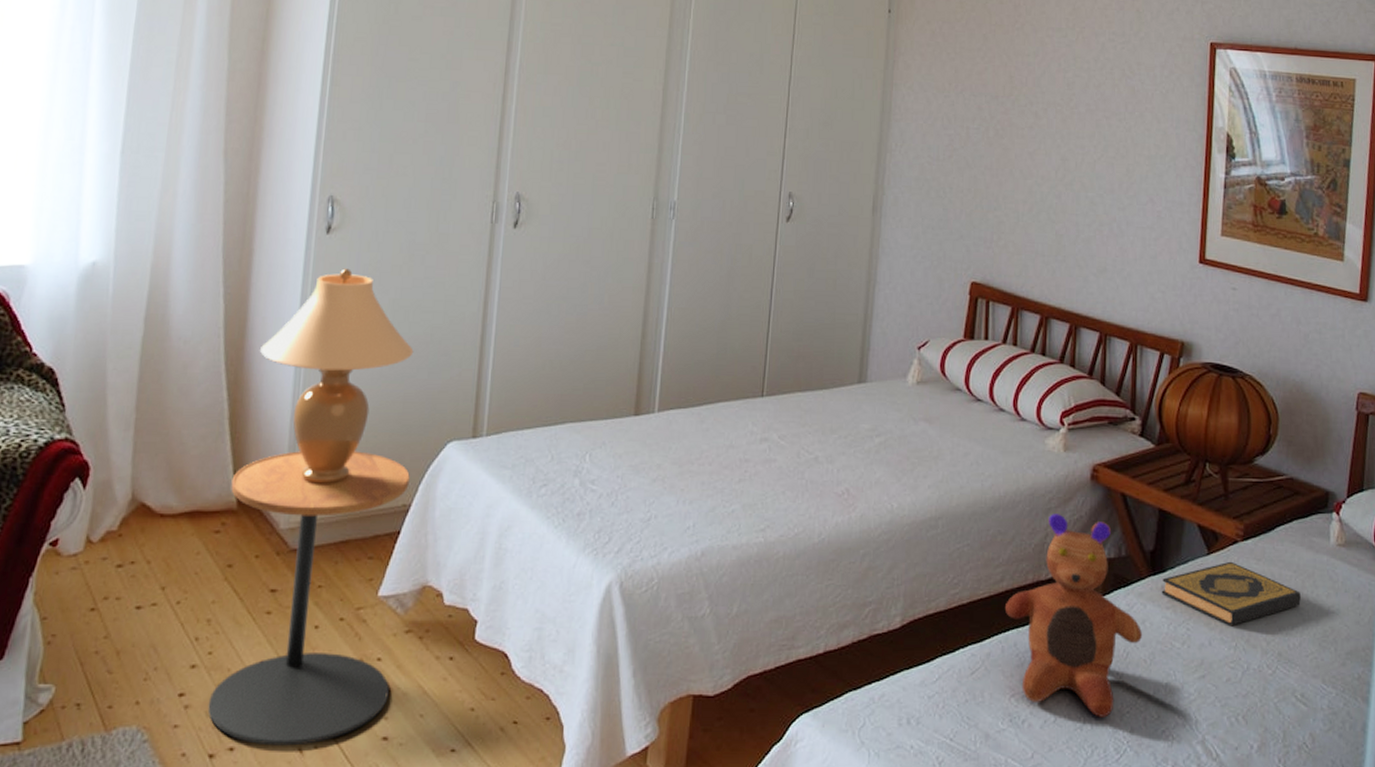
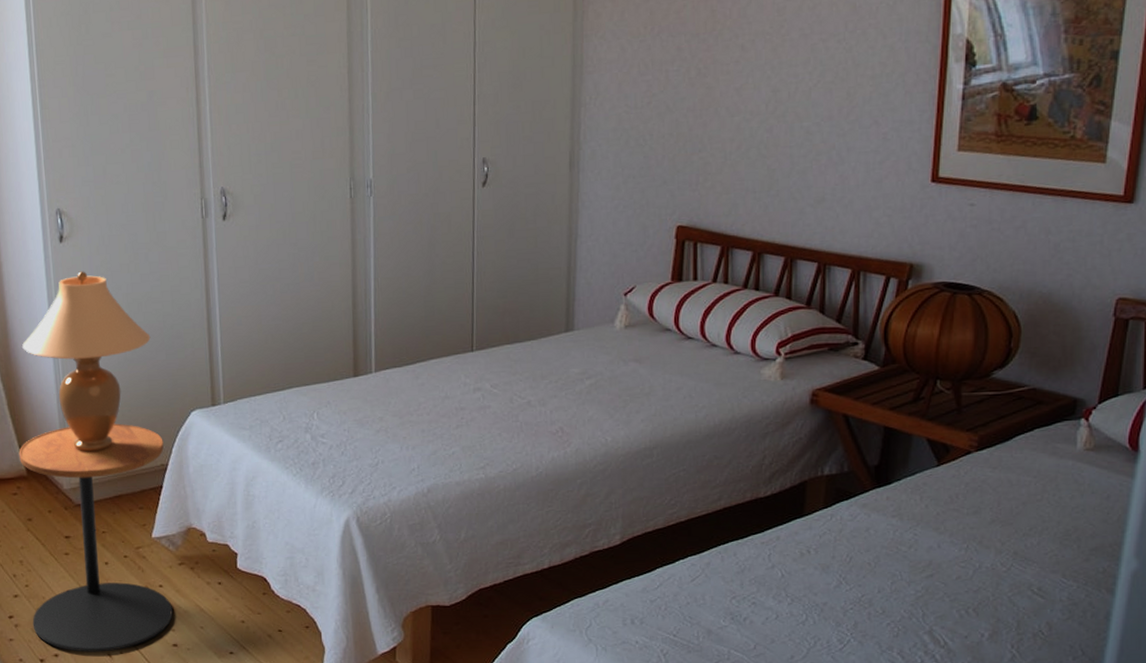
toy: present [1004,514,1142,717] -> none [723,437,866,614]
hardback book: present [1161,561,1301,625] -> none [886,471,1041,529]

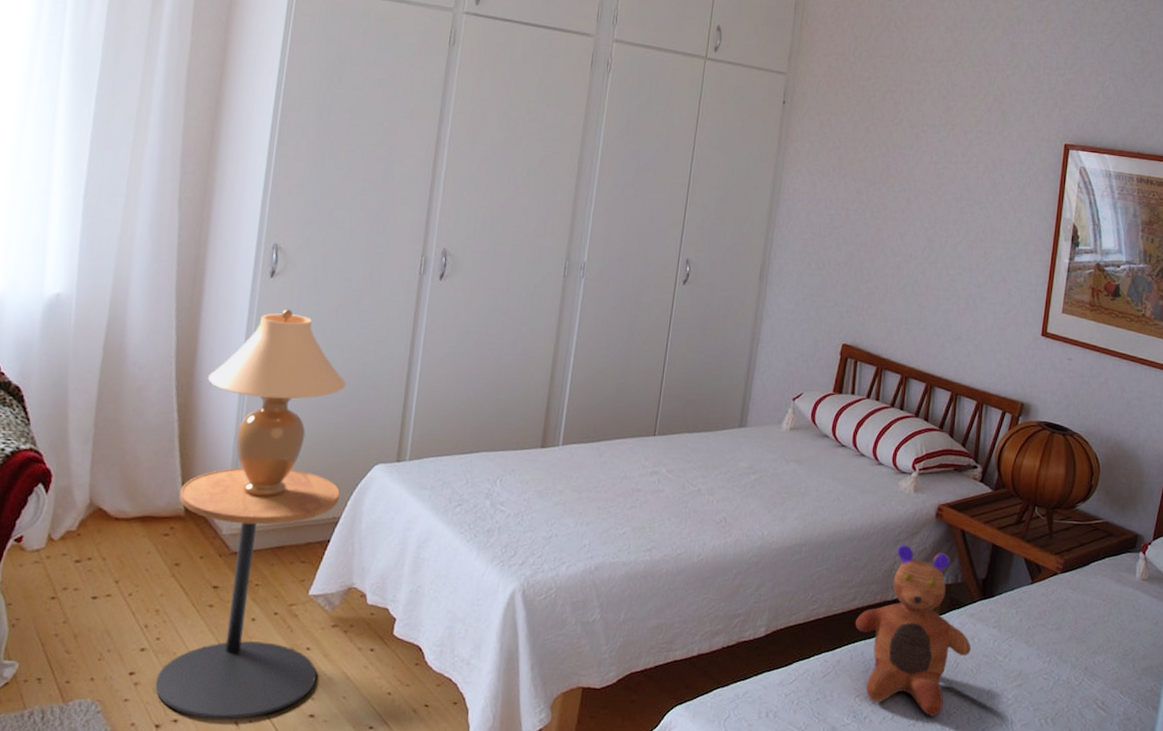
toy: none [723,437,866,614] -> present [855,545,971,716]

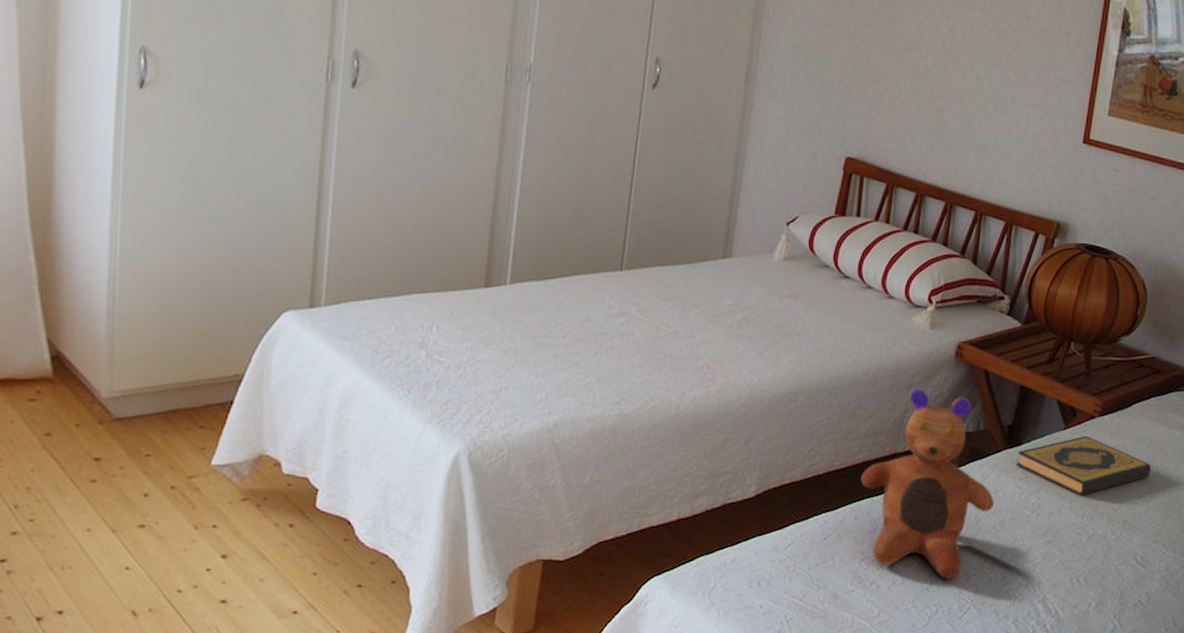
side table: present [155,467,340,720] -> none [32,318,242,609]
table lamp: present [208,309,347,497] -> none [70,127,243,353]
hardback book: none [989,590,1108,644] -> present [1016,435,1151,495]

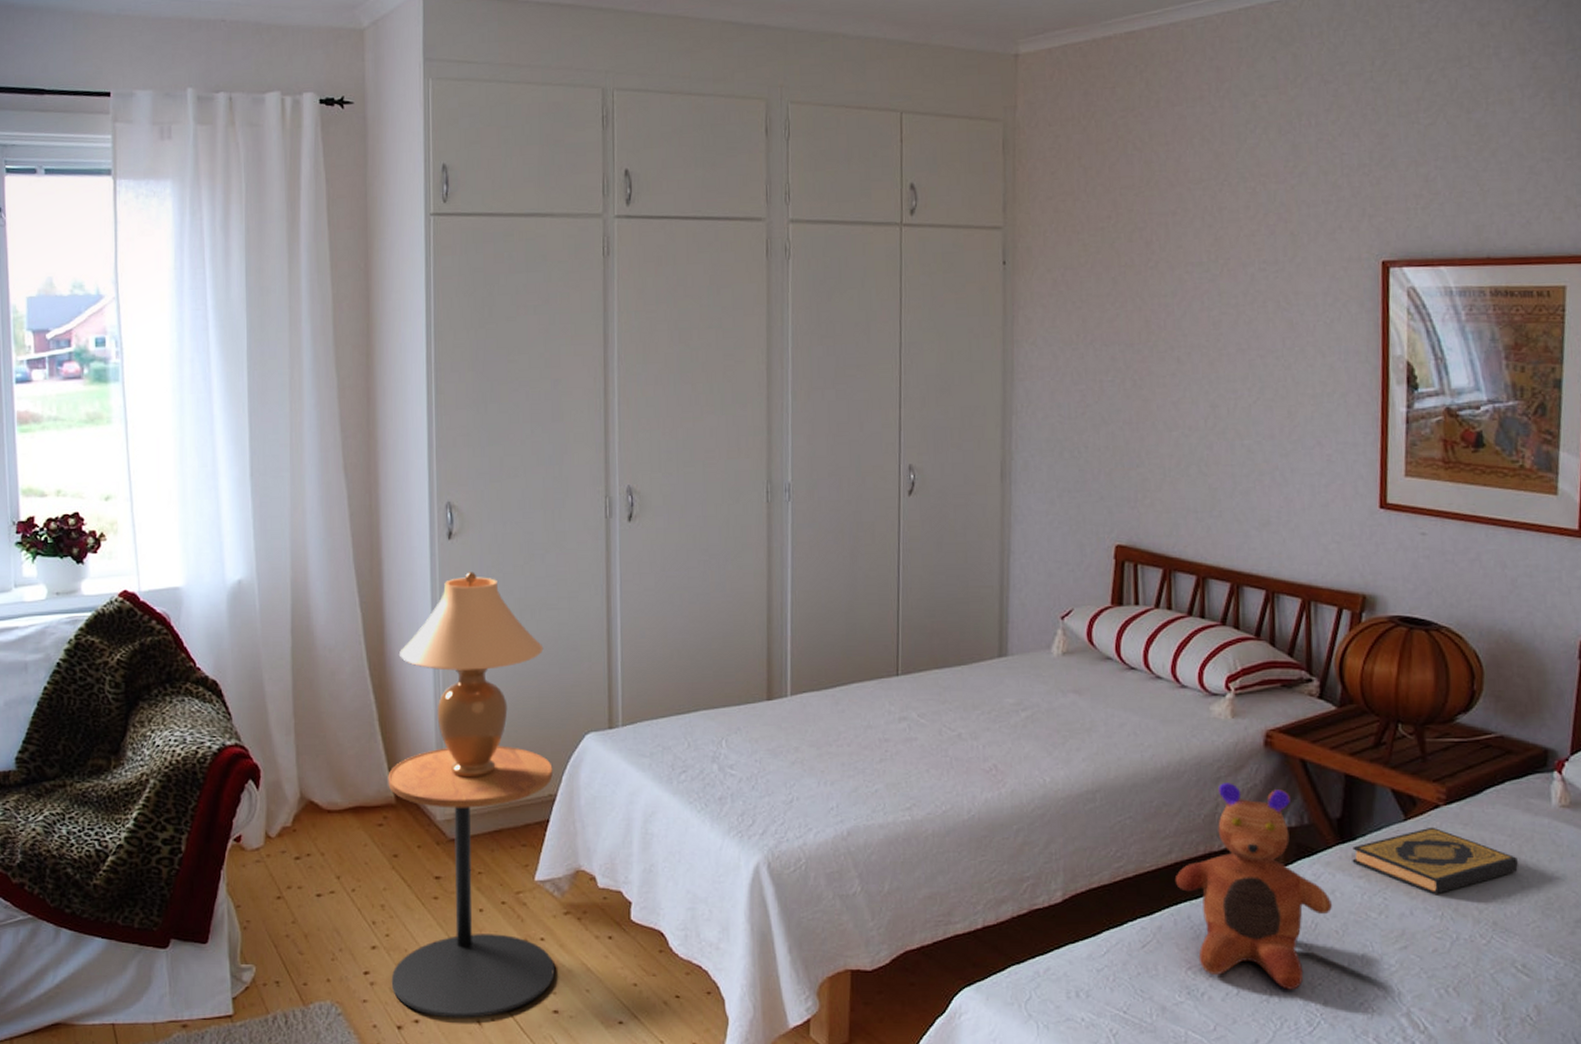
side table: none [32,318,242,609] -> present [388,745,555,1018]
table lamp: none [70,127,243,353] -> present [399,572,544,778]

